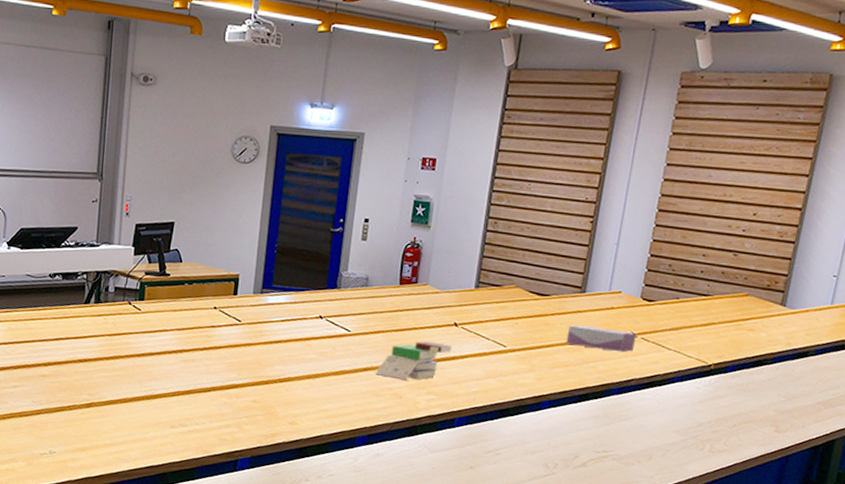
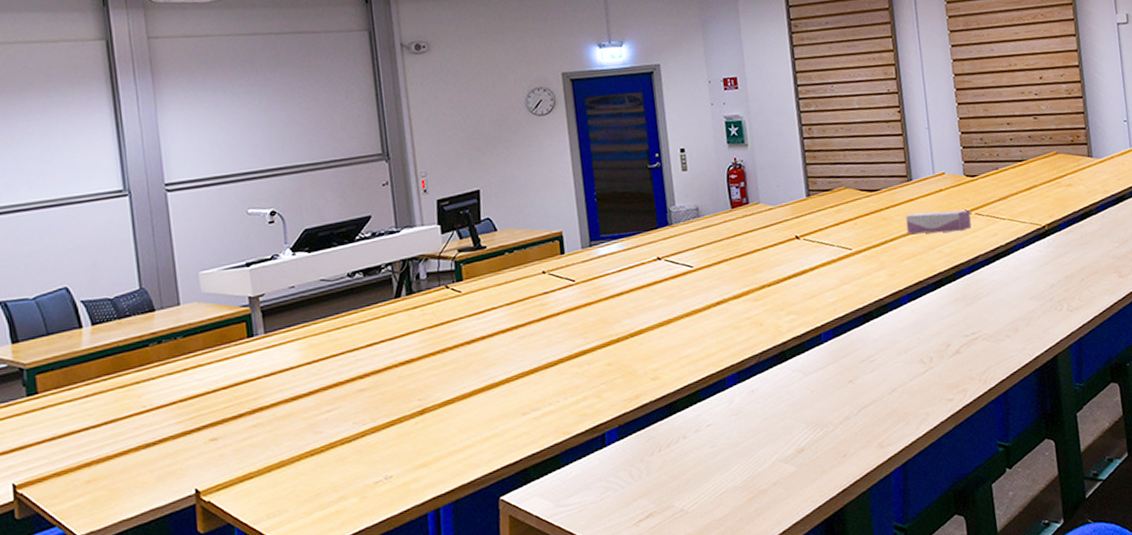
book: present [376,341,452,381] -> none [729,259,800,308]

